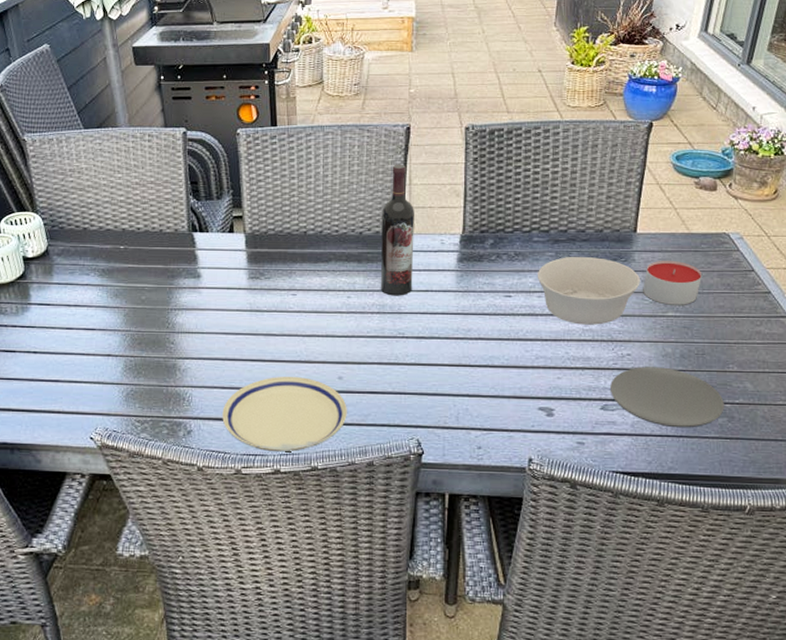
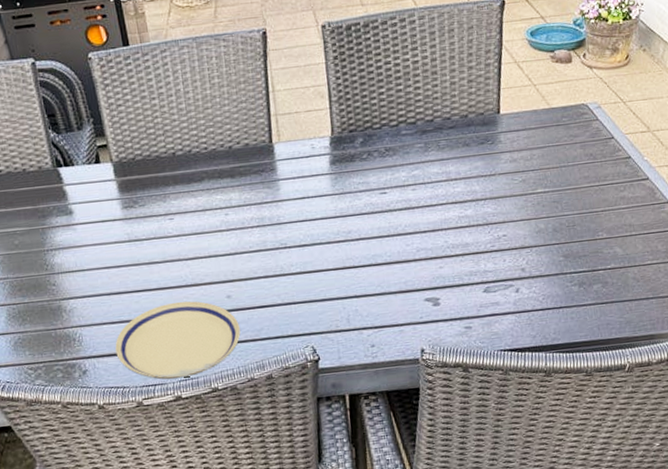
wine bottle: present [380,164,414,296] -> none [248,71,289,208]
bowl: present [537,257,640,325] -> none [408,143,509,213]
plate: present [610,367,724,428] -> none [490,243,598,301]
candle: present [643,260,703,305] -> none [511,137,567,182]

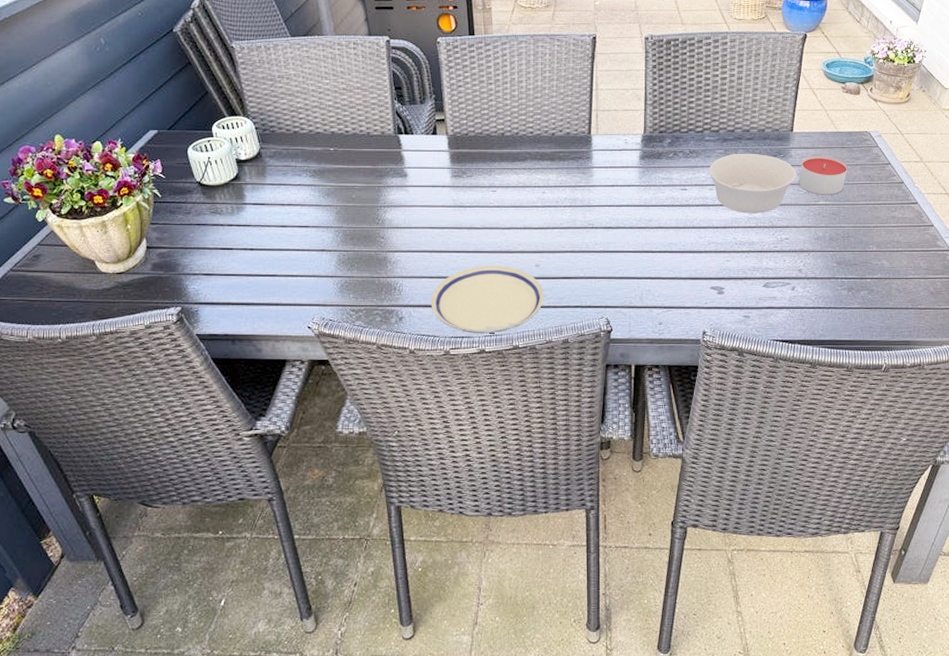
bowl: none [408,143,509,213] -> present [708,154,796,213]
candle: none [511,137,567,182] -> present [798,155,848,195]

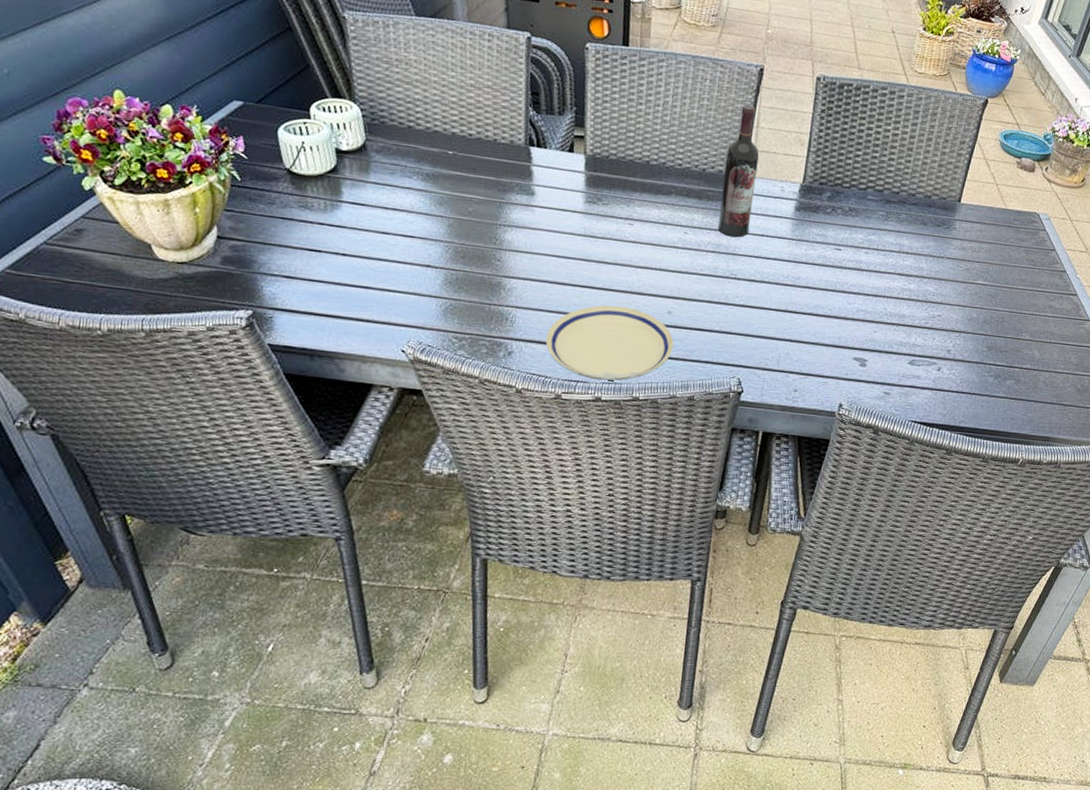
wine bottle: none [571,71,601,191] -> present [717,104,759,238]
bowl: present [708,154,796,213] -> none [867,218,958,286]
candle: present [798,155,848,195] -> none [959,231,1012,276]

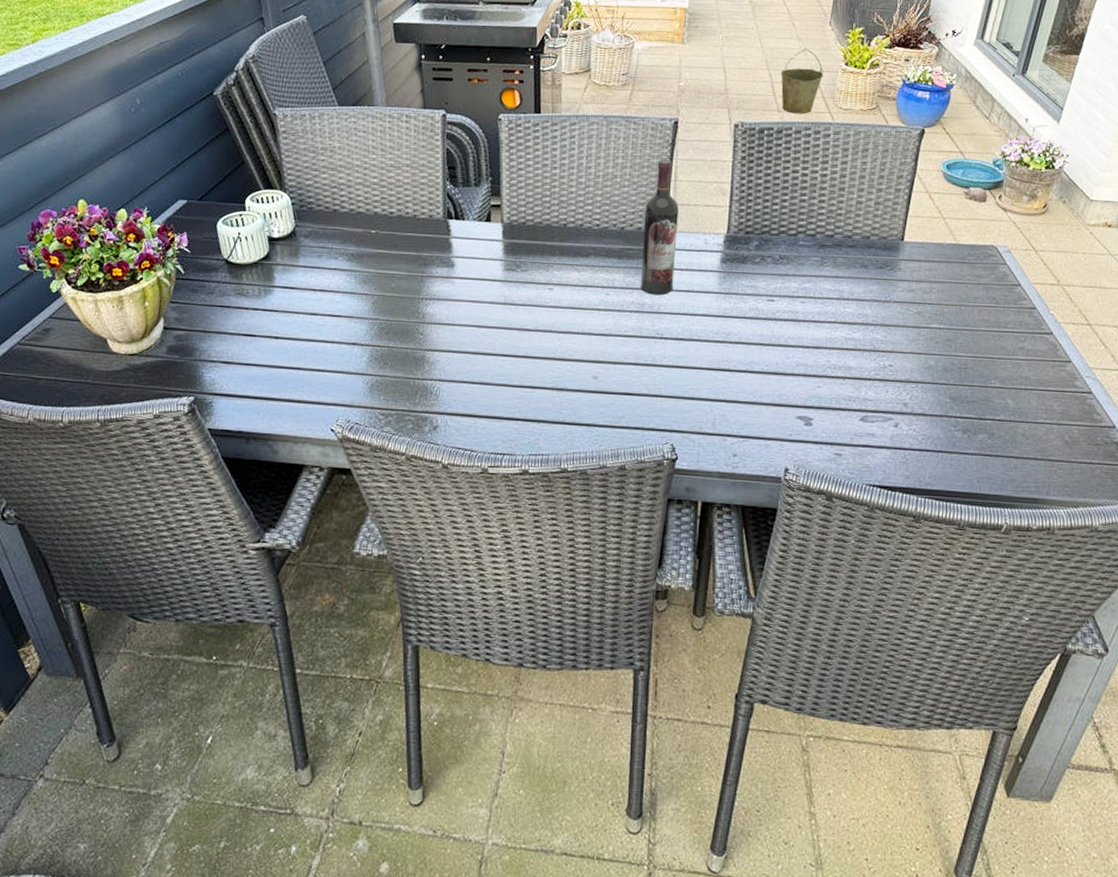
plate: present [546,305,674,381] -> none [470,373,601,453]
bucket: none [862,9,903,74] -> present [780,49,823,114]

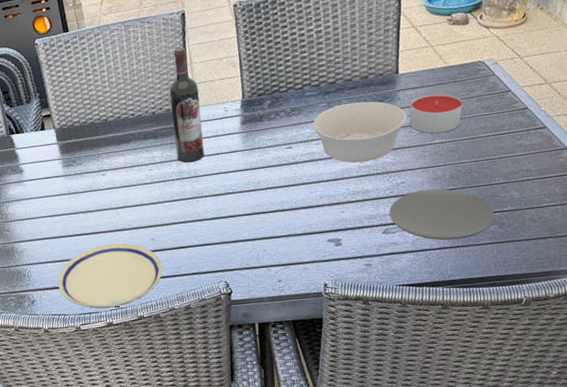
plate: none [470,373,601,453] -> present [57,243,163,309]
bowl: none [801,262,905,334] -> present [312,101,407,163]
plate: none [871,378,985,443] -> present [389,188,495,240]
candle: none [908,270,969,318] -> present [409,93,463,134]

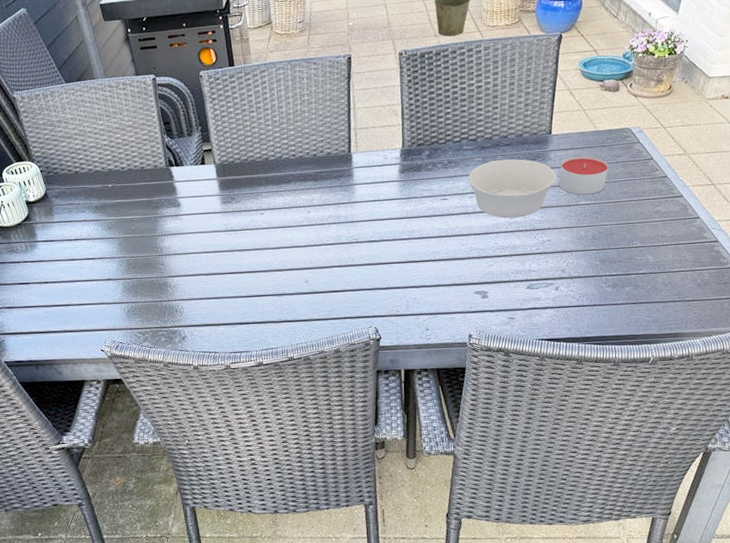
plate: present [57,243,163,309] -> none [210,283,315,348]
wine bottle: present [169,47,205,163] -> none [331,91,363,208]
plate: present [389,188,495,240] -> none [534,248,630,299]

